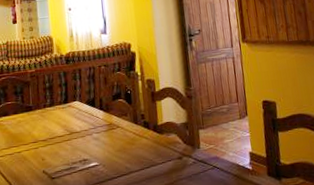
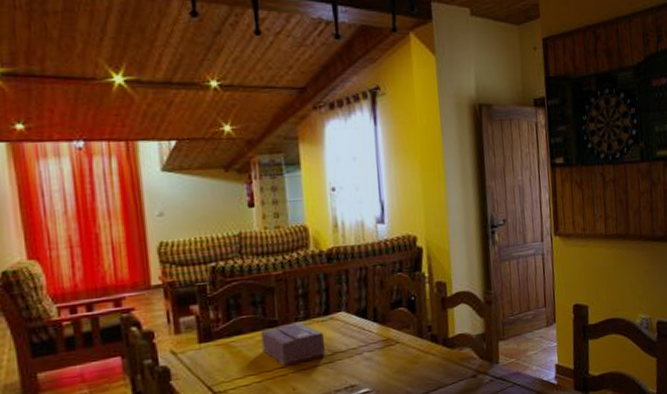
tissue box: none [20,108,65,141] -> present [261,322,325,365]

